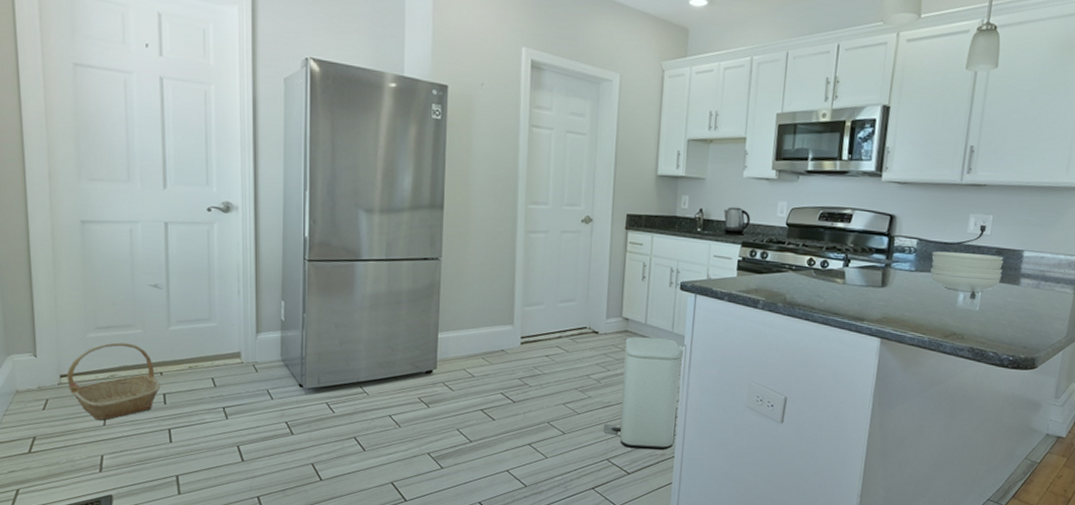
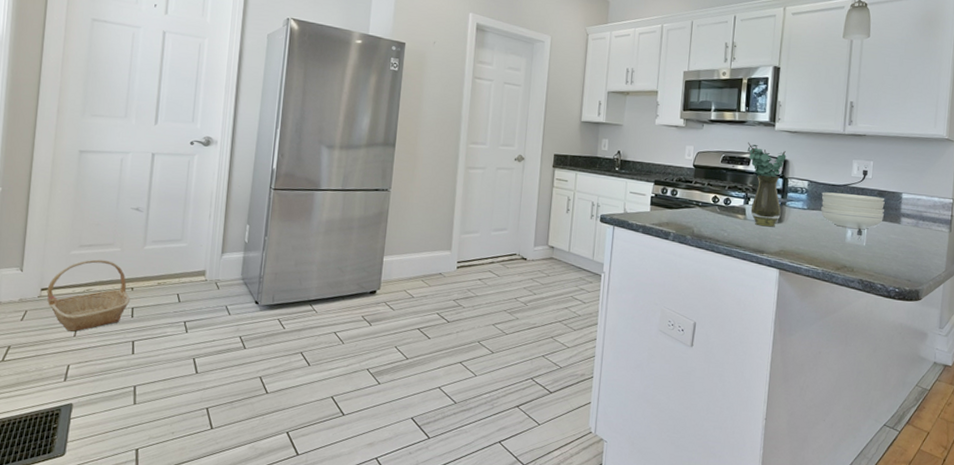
pedal bin: present [603,336,684,450] -> none [528,263,603,371]
kettle: present [723,206,751,237] -> none [638,149,662,176]
vase: none [848,195,894,292] -> present [747,142,787,227]

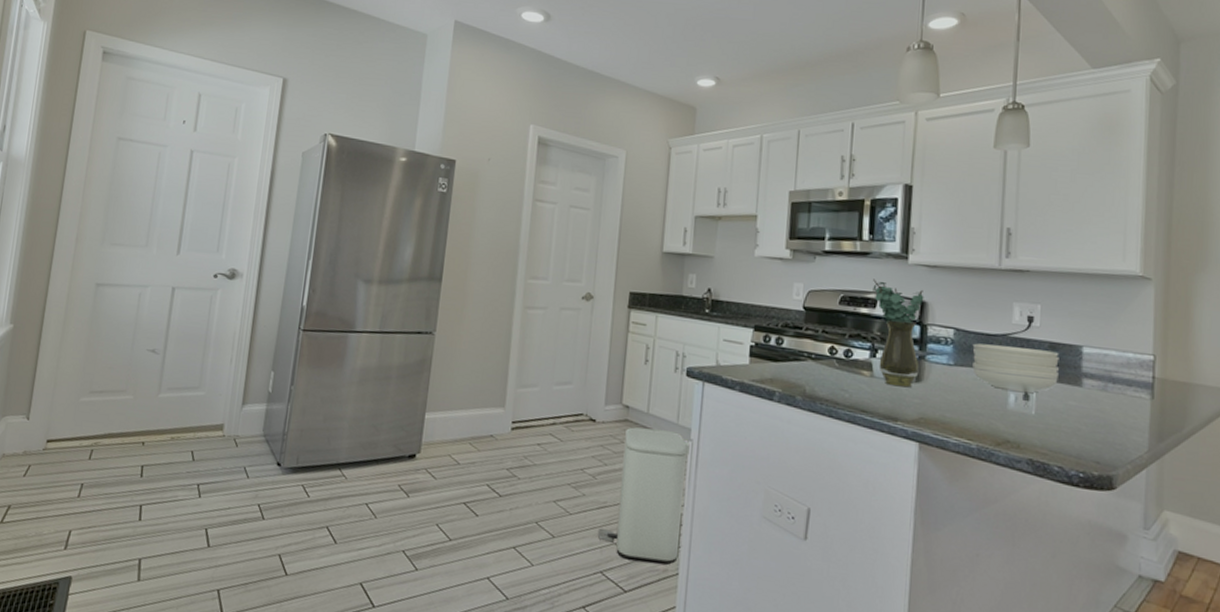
basket: present [46,259,131,332] -> none [52,408,141,492]
pedal bin: none [528,263,603,371] -> present [597,427,690,565]

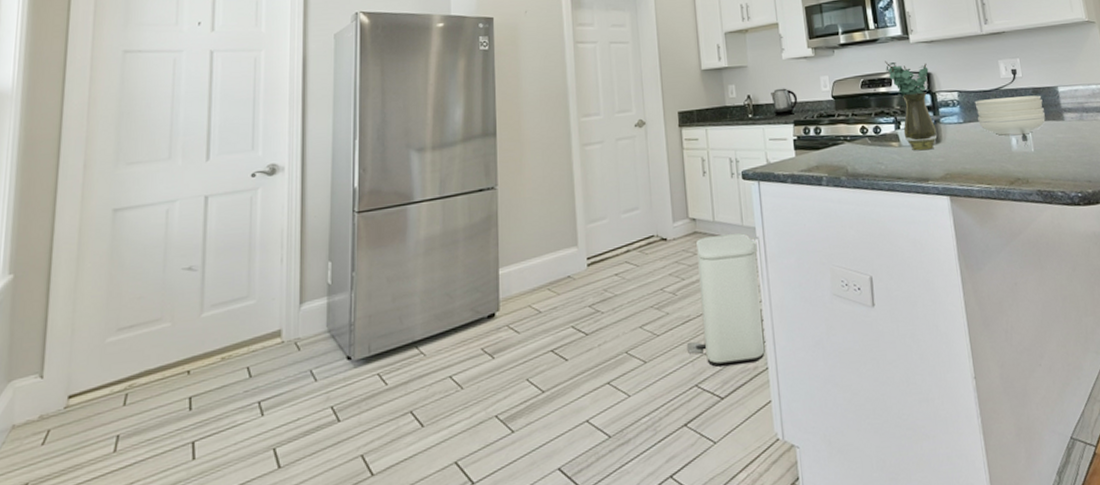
kettle: none [734,287,764,320] -> present [771,88,798,117]

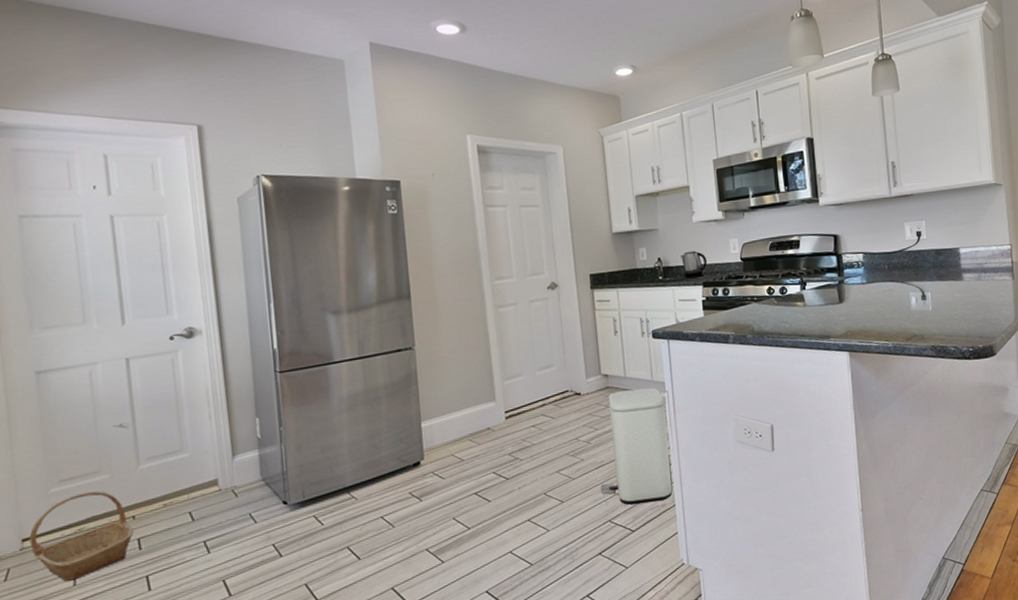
basket: none [76,341,187,446] -> present [29,491,135,581]
vase: present [885,61,938,151] -> none [794,223,841,311]
bowl: present [974,95,1046,136] -> none [878,256,946,296]

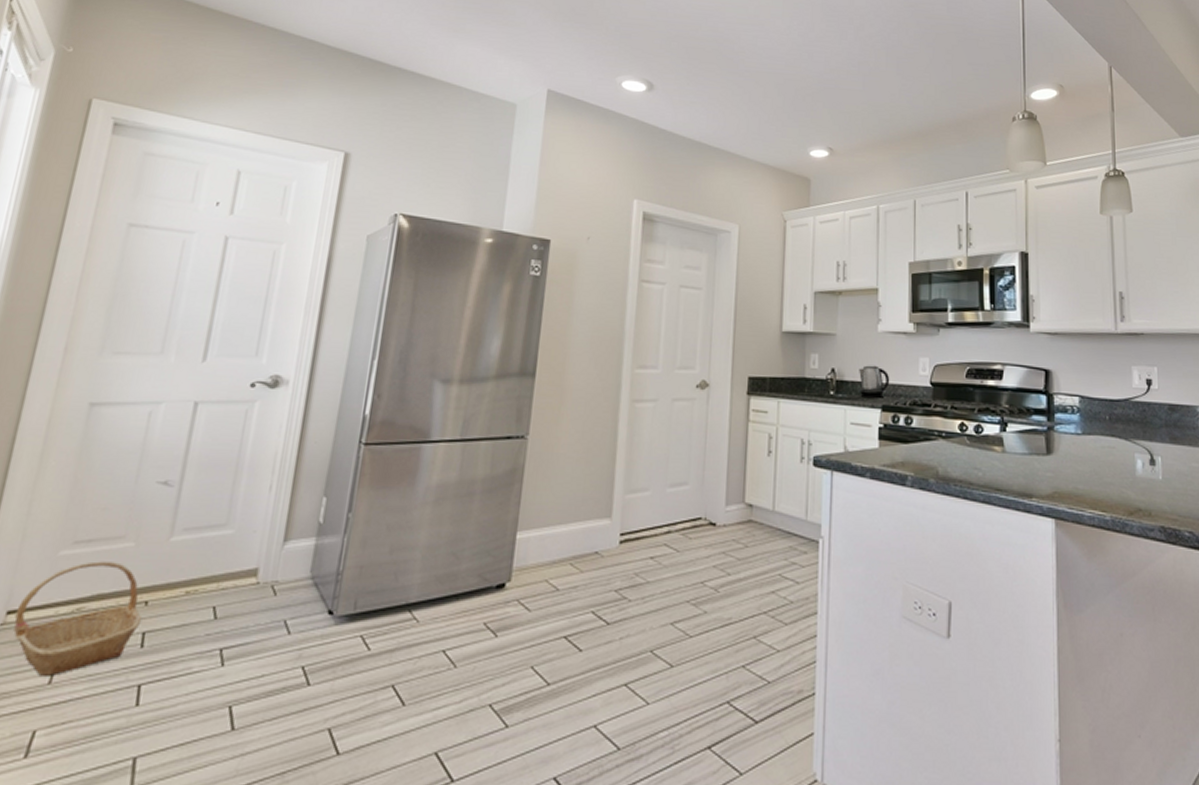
pedal bin: present [600,388,673,505] -> none [722,528,821,684]

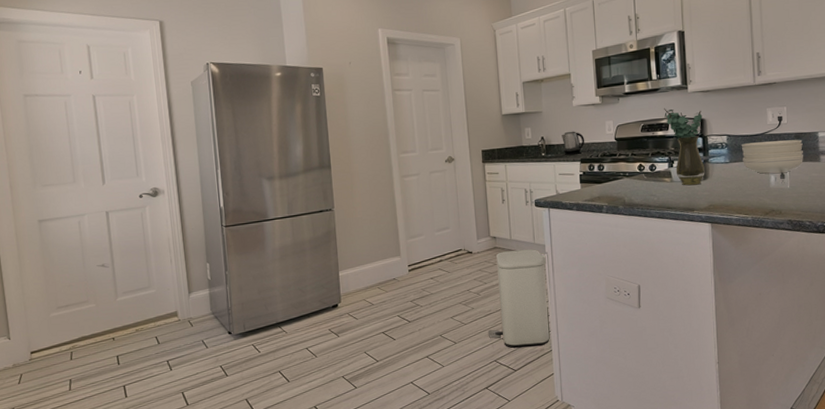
basket: present [13,561,143,676] -> none [36,317,114,386]
pedal bin: none [722,528,821,684] -> present [487,249,550,348]
vase: none [998,349,1049,461] -> present [664,108,705,186]
bowl: none [1098,410,1181,458] -> present [741,139,804,174]

